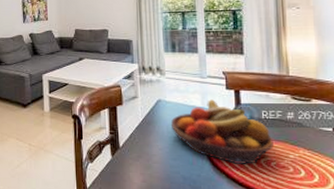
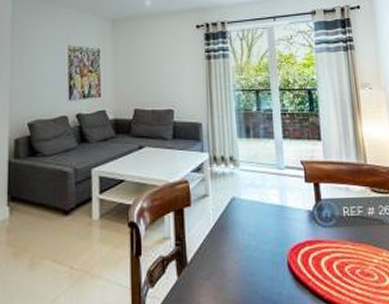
fruit bowl: present [170,99,274,164] -> none [246,195,357,275]

